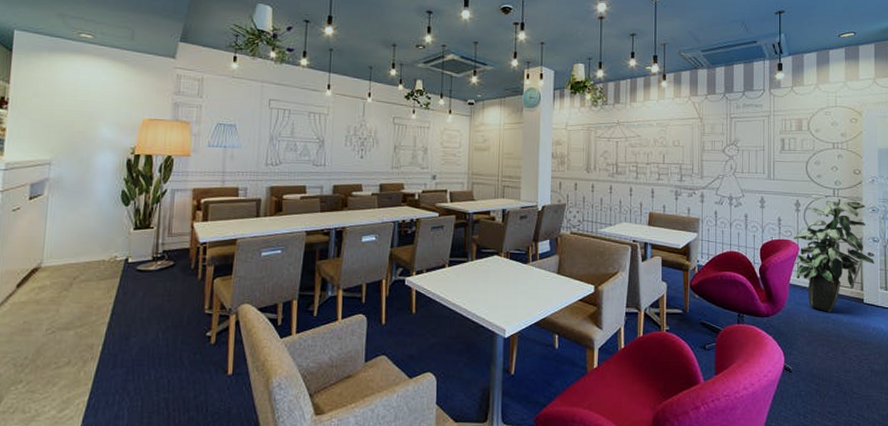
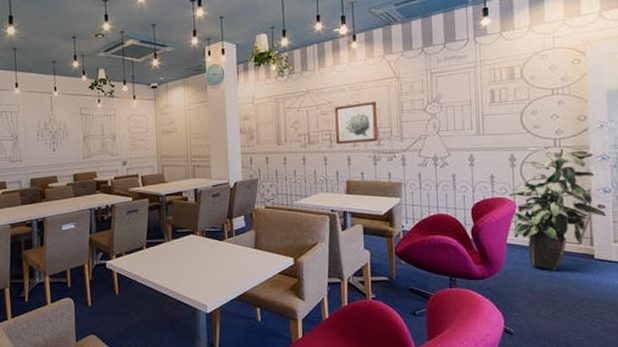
wall art: none [641,138,681,178] -> present [334,101,378,144]

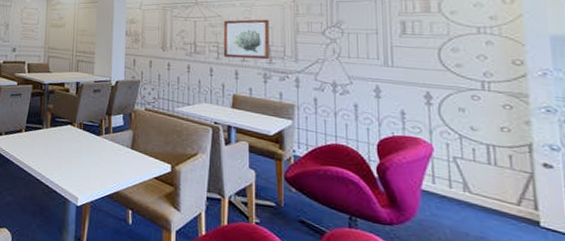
indoor plant: present [508,147,607,271] -> none [423,86,556,232]

